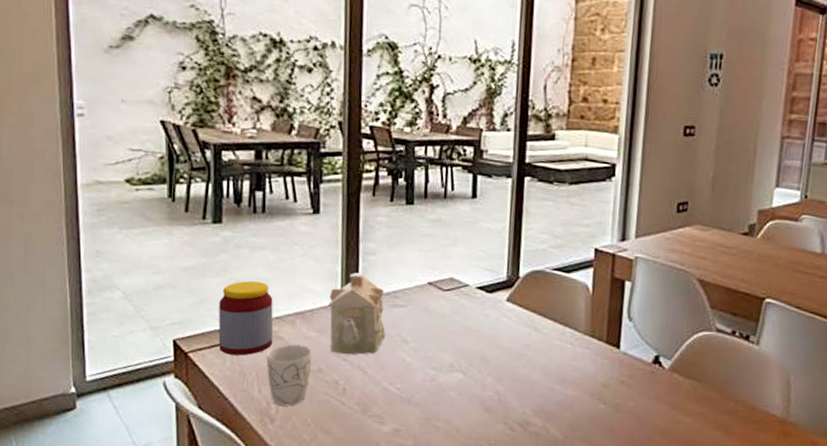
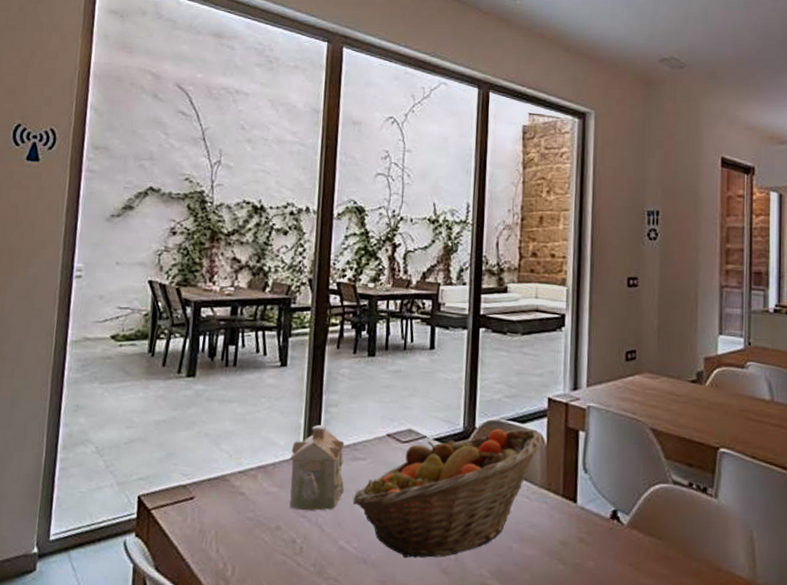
jar: present [218,280,274,356] -> none [181,434,238,513]
mug: present [266,344,312,406] -> none [226,500,272,568]
fruit basket: none [394,278,588,399] -> present [352,428,543,559]

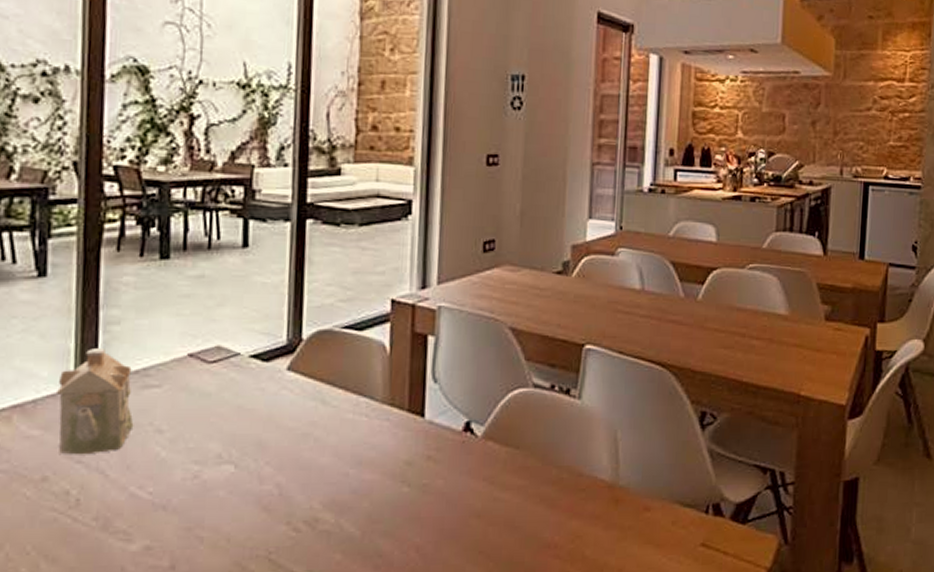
fruit basket: present [352,428,543,559] -> none [145,337,384,499]

